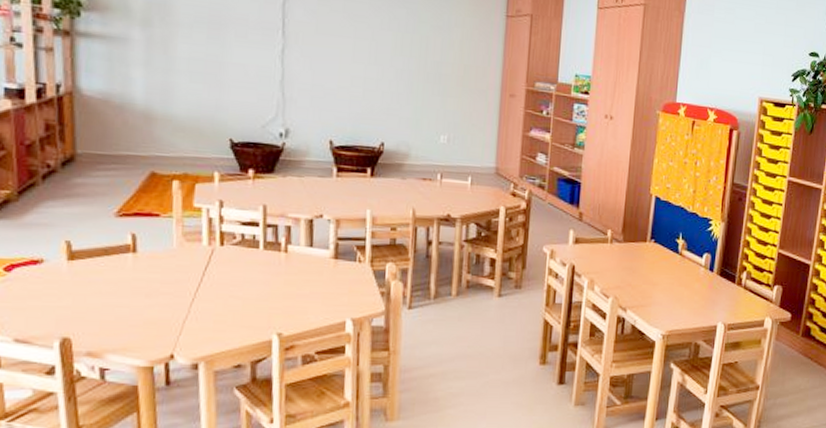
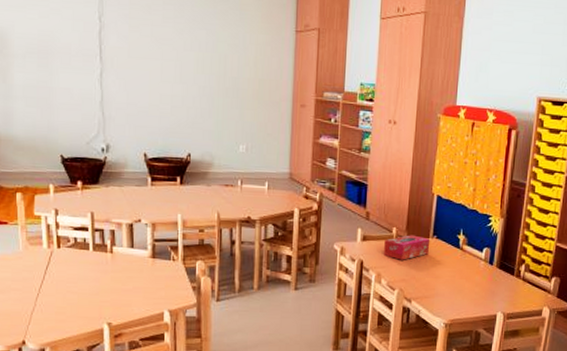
tissue box: none [598,238,648,266] -> present [384,235,430,260]

